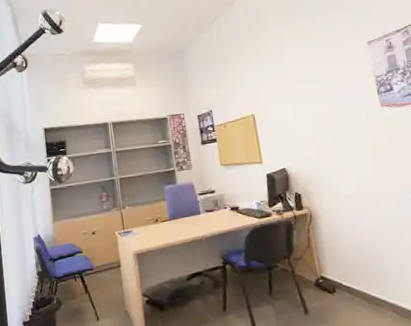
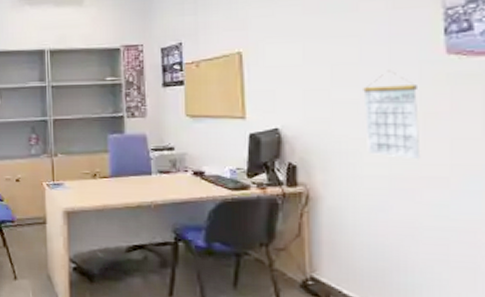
calendar: none [335,121,376,181] -> present [363,72,419,160]

